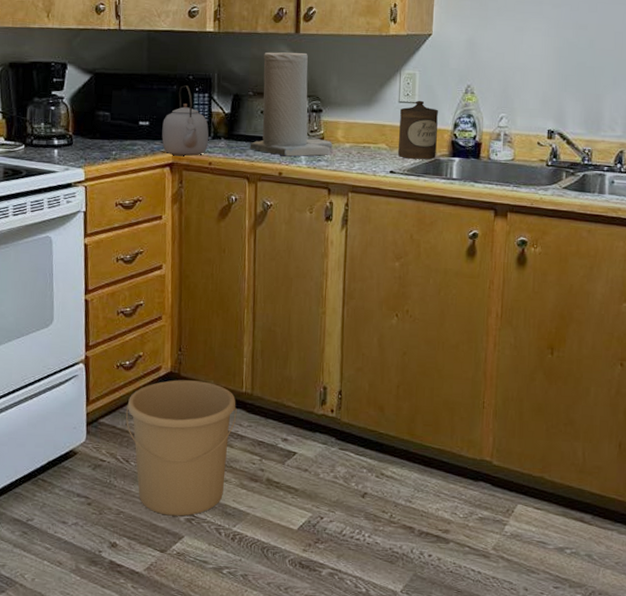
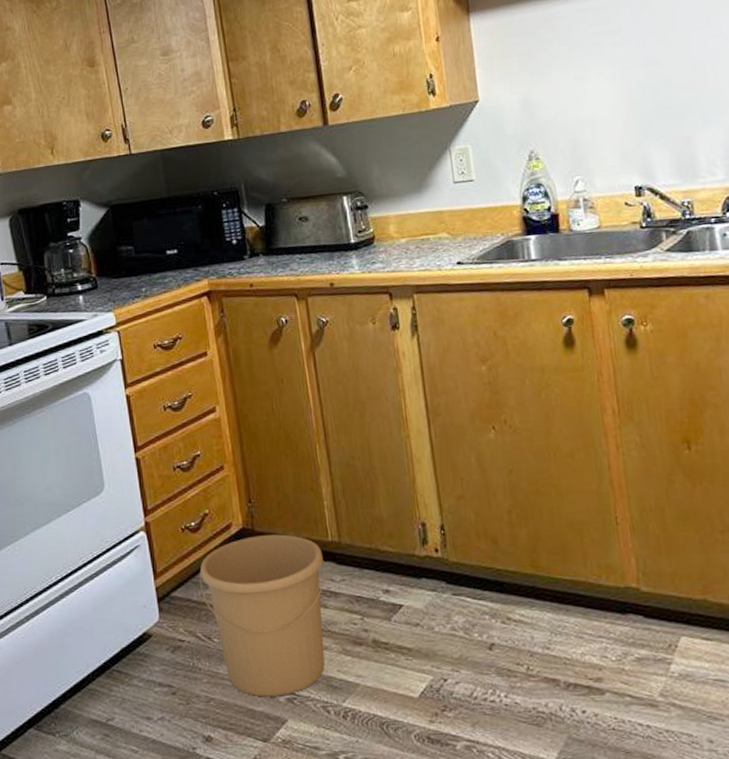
teakettle: present [162,85,209,157] -> none [192,203,246,283]
paper towel: present [250,52,333,157] -> none [292,145,386,265]
canister: present [398,100,438,160] -> none [457,176,508,245]

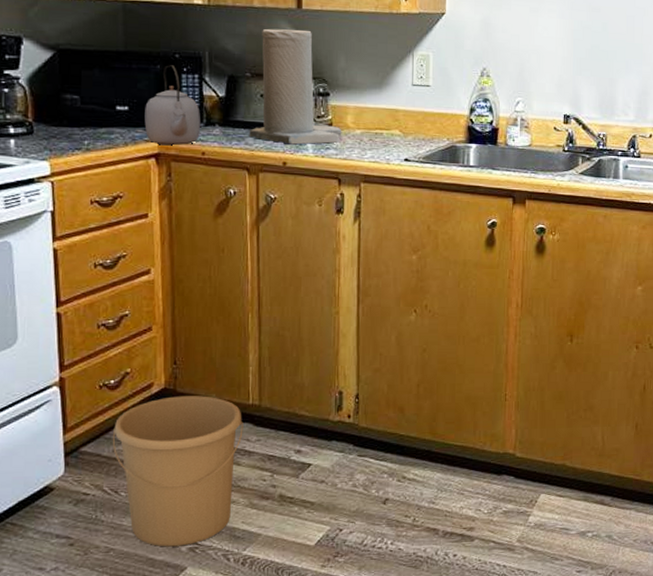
teakettle: none [192,203,246,283] -> present [144,65,200,146]
paper towel: none [292,145,386,265] -> present [249,28,342,145]

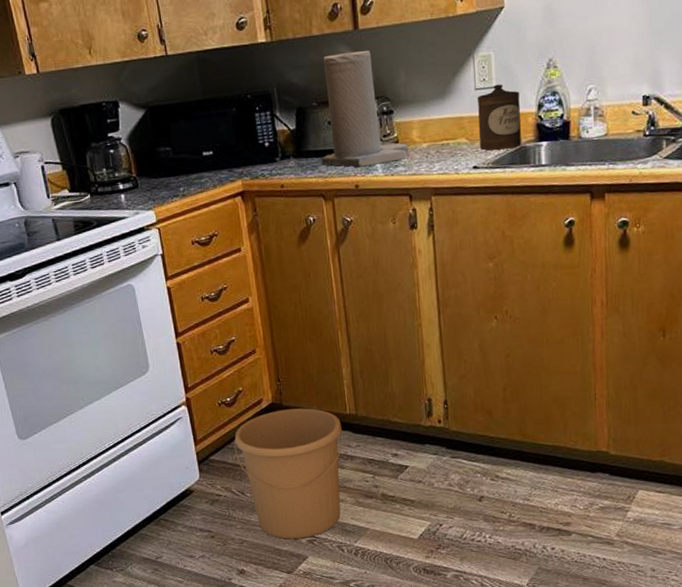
teakettle: present [144,65,200,146] -> none [226,106,277,184]
canister: none [413,83,453,146] -> present [478,84,521,151]

